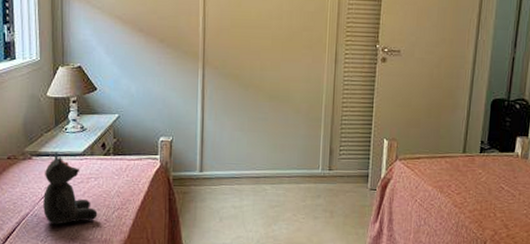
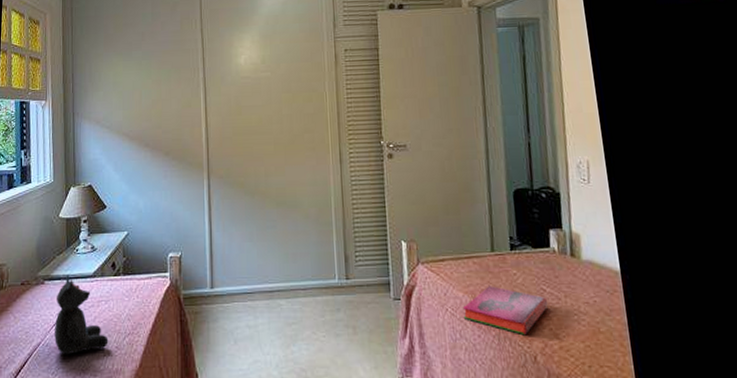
hardback book: none [429,182,504,225] -> present [462,286,548,336]

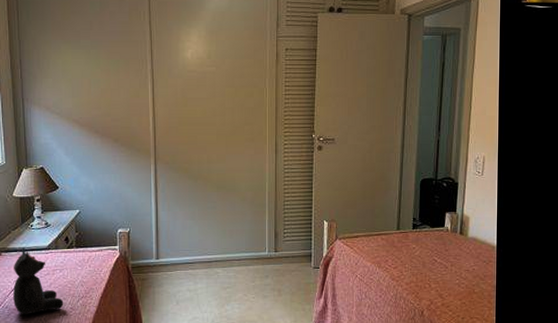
hardback book: present [462,286,548,336] -> none [369,257,438,296]

